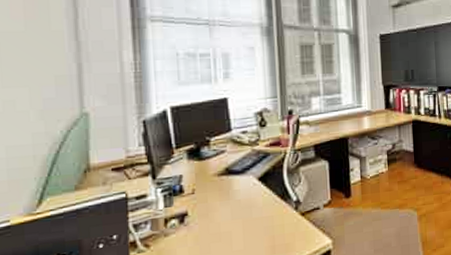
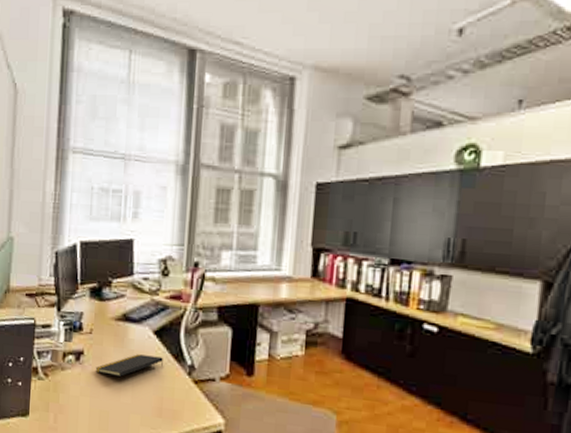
notepad: none [202,199,271,229] -> present [95,354,163,377]

